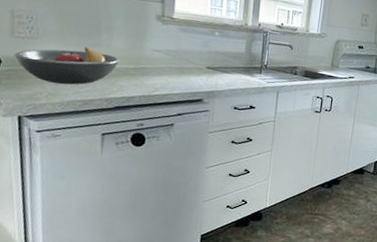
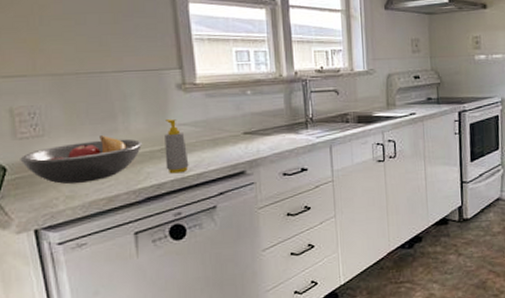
soap bottle: none [136,44,157,91] -> present [165,119,189,174]

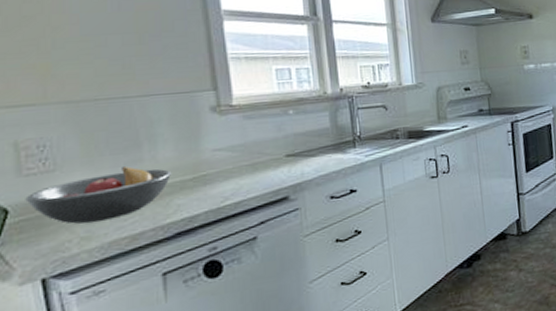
soap bottle: present [165,119,189,174] -> none [197,144,225,205]

